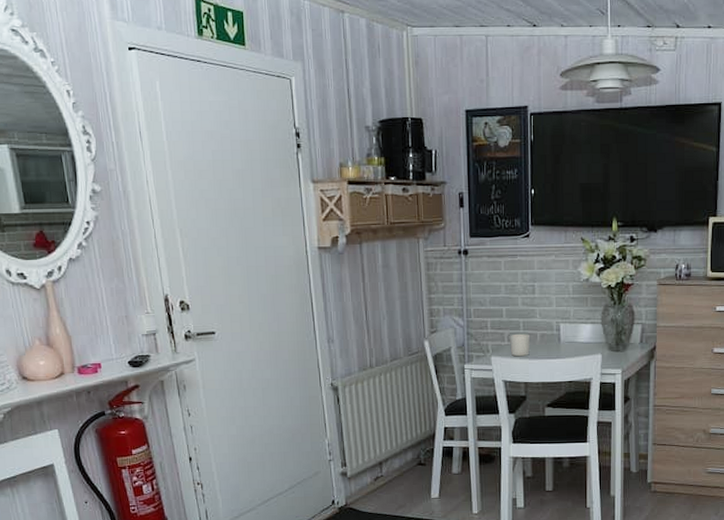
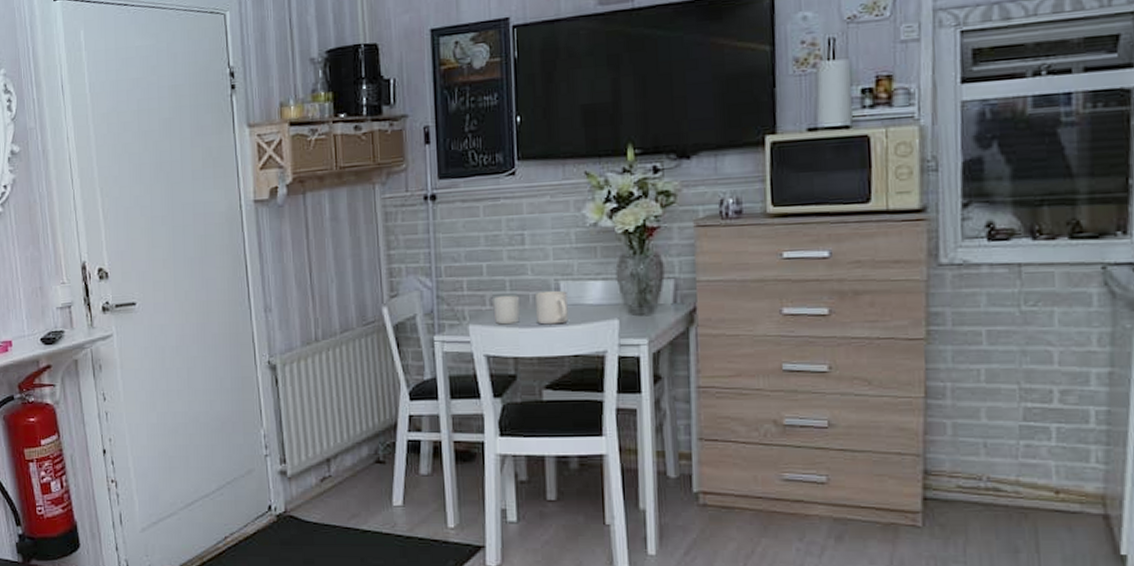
cup: none [542,331,565,357] -> present [536,290,568,325]

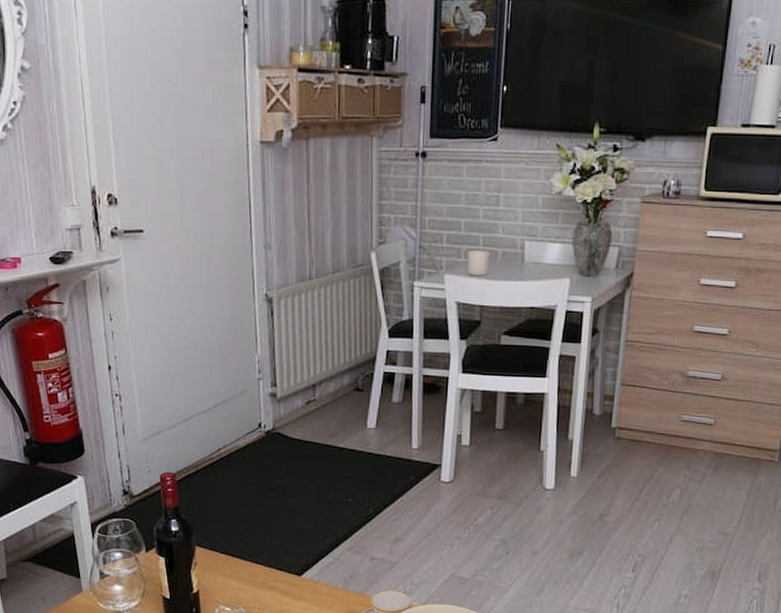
cup: present [536,290,568,325] -> none [502,249,530,279]

